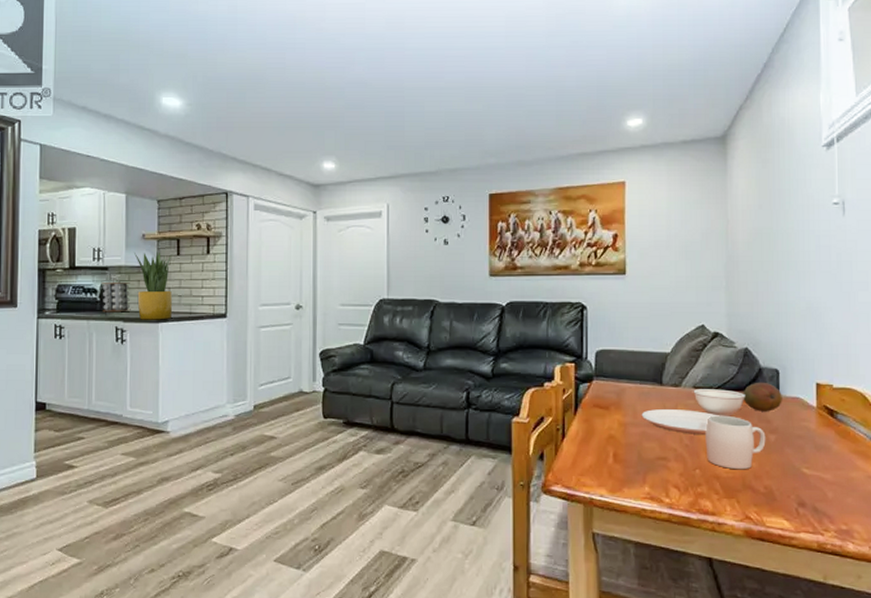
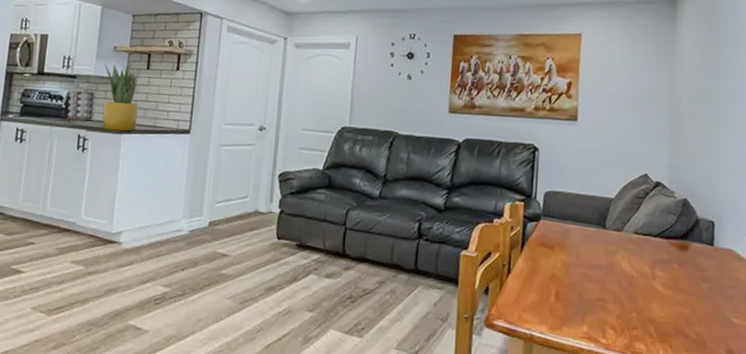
plate: present [641,409,719,436] -> none [584,251,657,280]
bowl: present [693,389,745,418] -> none [634,235,682,264]
mug: present [705,415,766,470] -> none [642,261,699,316]
fruit: present [743,382,782,412] -> none [680,232,716,261]

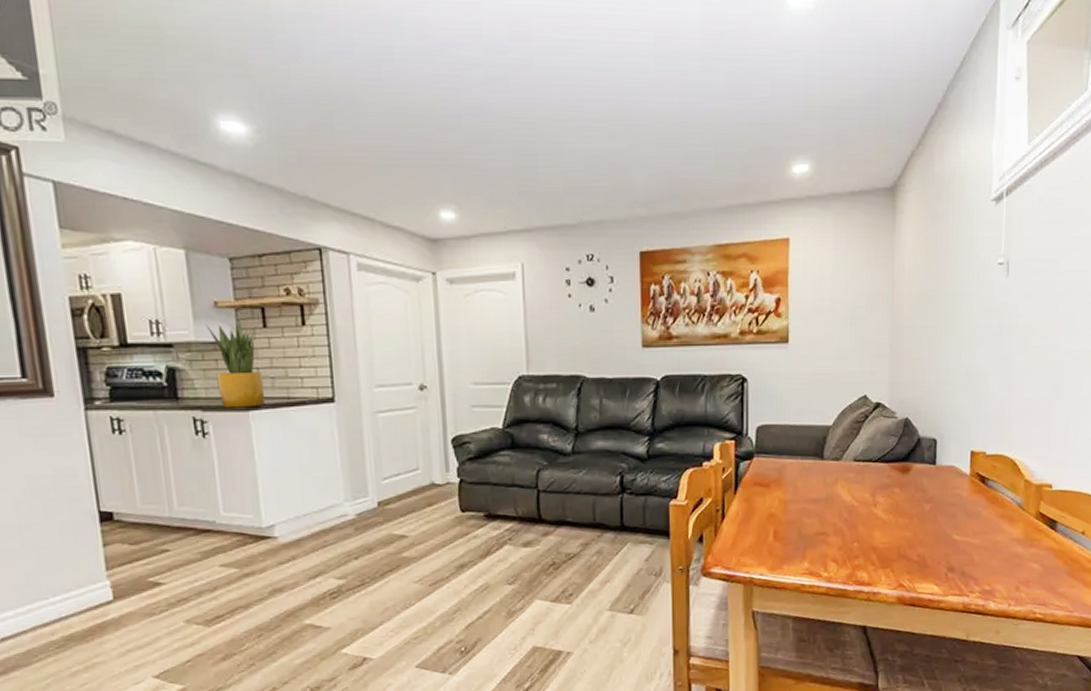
spice rack: present [67,86,97,121] -> none [165,357,211,400]

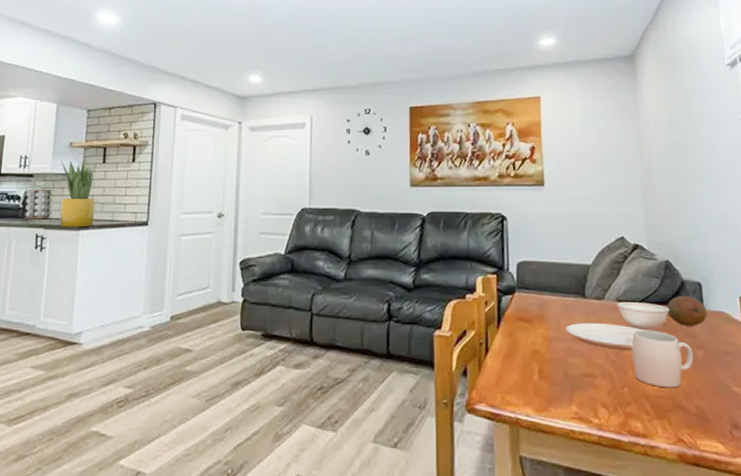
spice rack: none [165,357,211,400] -> present [24,185,54,220]
plate: none [802,483,878,509] -> present [565,323,645,351]
bowl: none [853,461,904,490] -> present [616,302,670,332]
mug: none [864,487,921,540] -> present [631,329,694,388]
fruit: none [901,452,939,482] -> present [667,295,707,326]

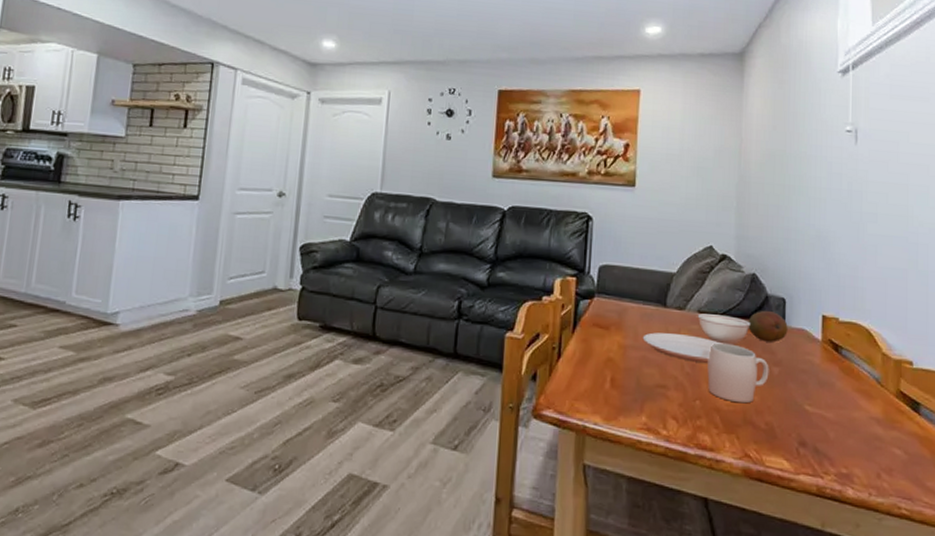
spice rack: present [24,185,54,220] -> none [56,145,92,186]
planter: present [59,158,98,228] -> none [97,119,144,198]

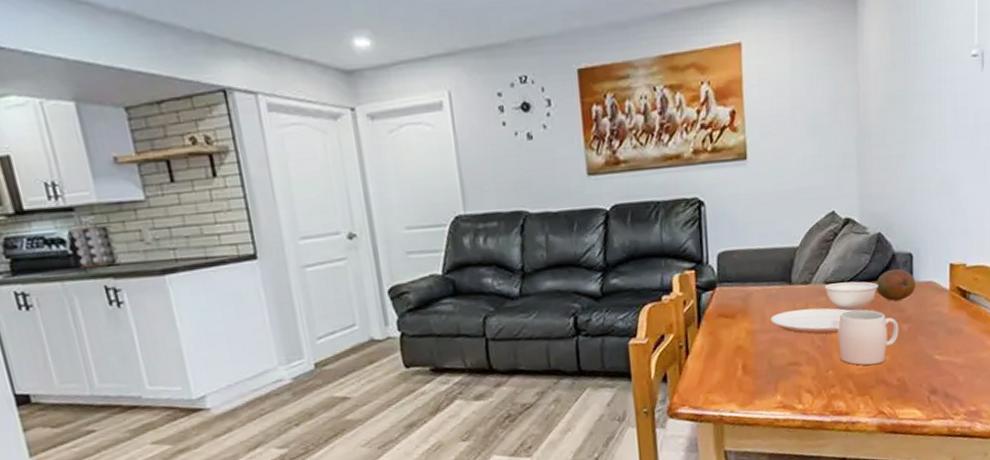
spice rack: none [56,145,92,186] -> present [68,220,121,269]

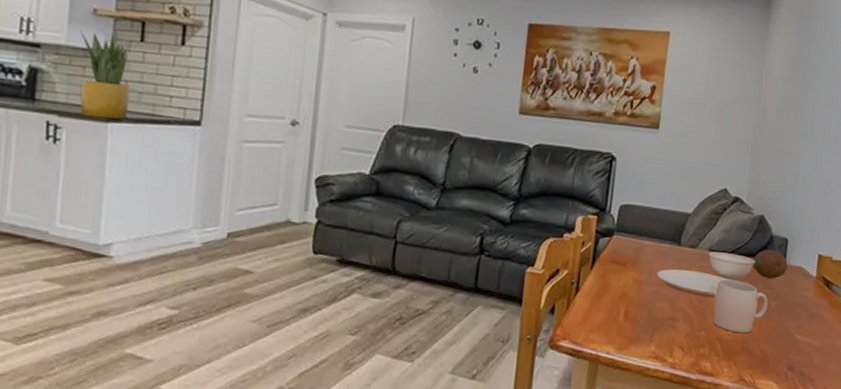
spice rack: present [68,220,121,269] -> none [29,58,72,105]
planter: none [108,178,182,274] -> present [80,31,134,120]

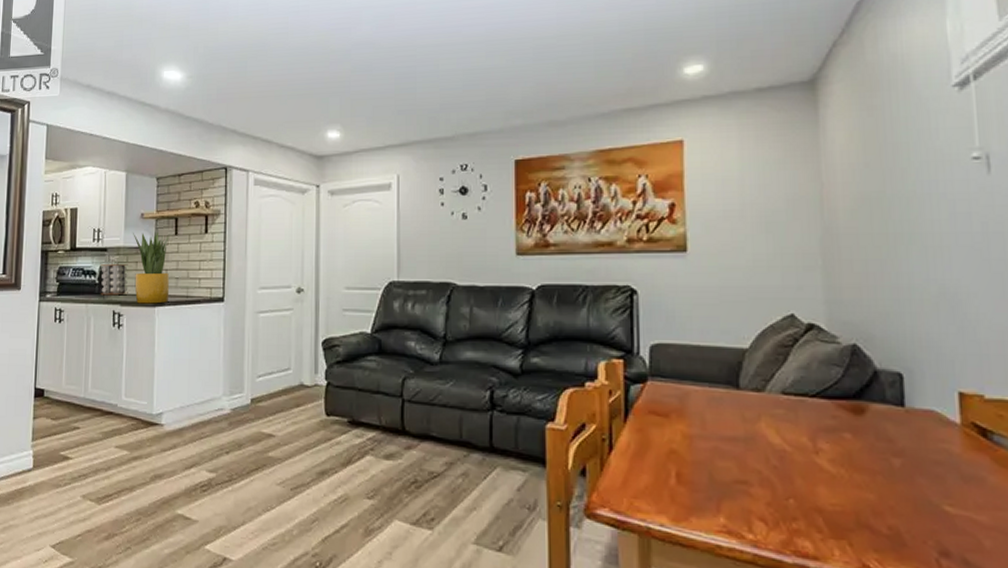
spice rack: none [29,58,72,105] -> present [100,259,128,296]
plate: present [656,269,729,298] -> none [712,419,820,456]
bowl: present [708,252,755,282] -> none [781,395,856,434]
mug: present [712,278,768,334] -> none [800,429,888,503]
fruit: present [752,249,788,279] -> none [852,388,910,428]

